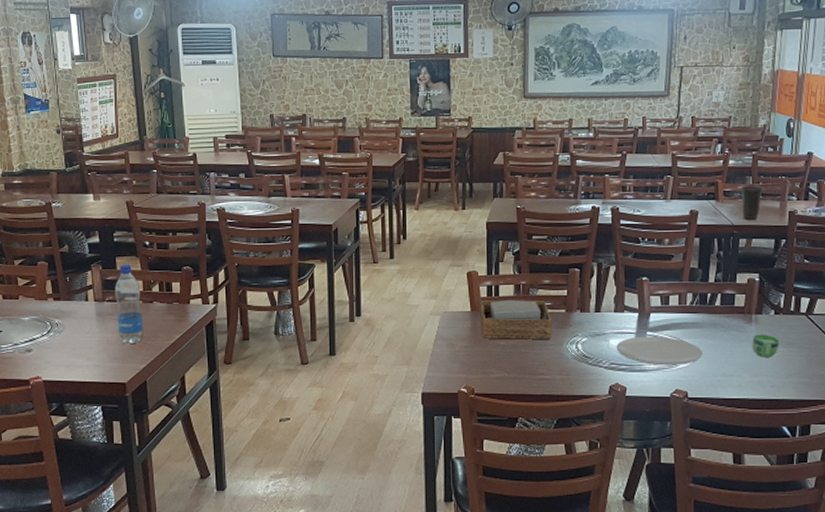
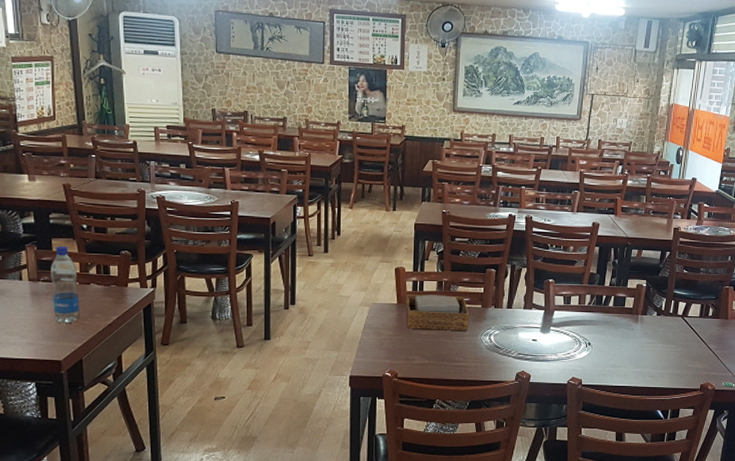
plate: present [616,336,702,366] -> none [524,331,596,357]
cup: present [740,186,764,220] -> none [635,204,655,233]
cup: present [752,334,780,358] -> none [637,332,659,352]

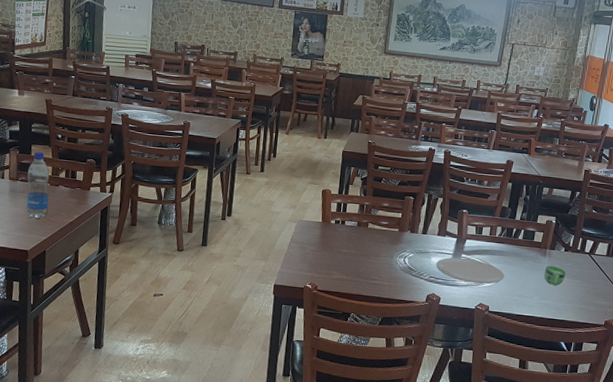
napkin holder: present [406,294,470,332] -> none [328,214,387,253]
plate: none [524,331,596,357] -> present [436,257,504,284]
cup: none [637,332,659,352] -> present [544,266,566,286]

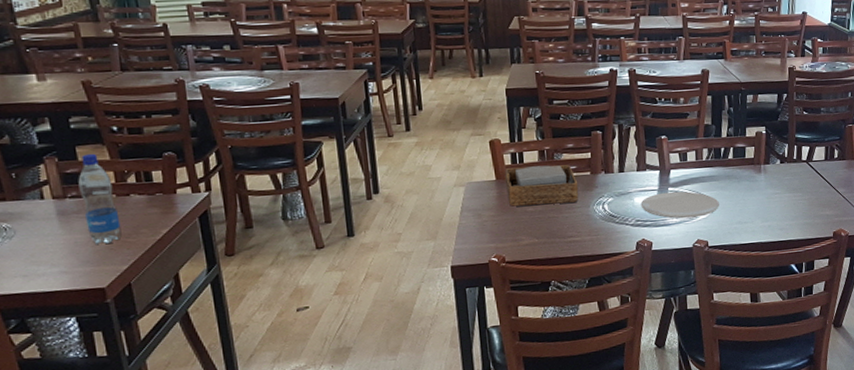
napkin holder: none [328,214,387,253] -> present [505,165,579,207]
cup: present [544,266,566,286] -> none [762,182,786,204]

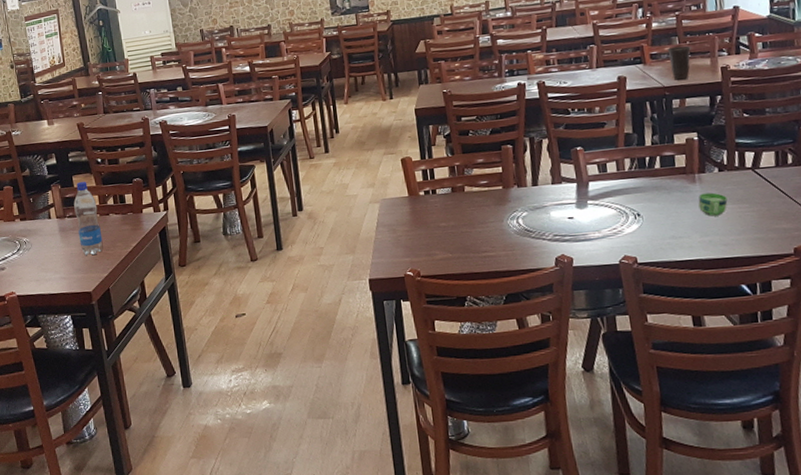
napkin holder: present [505,165,579,207] -> none [417,180,492,222]
plate: present [640,191,719,219] -> none [557,204,648,233]
cup: none [745,45,766,77] -> present [667,45,692,80]
cup: none [762,182,786,204] -> present [698,192,728,216]

